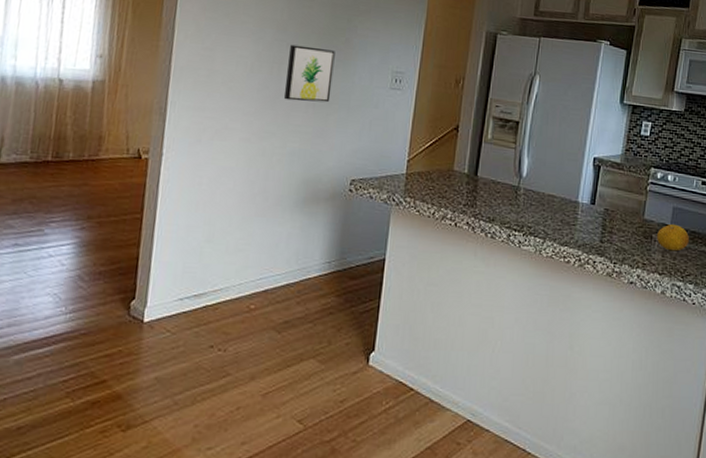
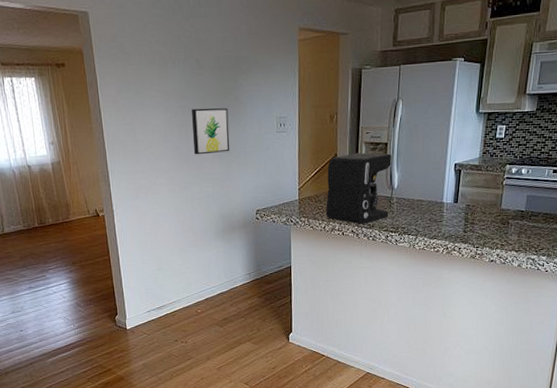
coffee maker: none [438,127,522,216] -> present [326,152,391,224]
fruit: present [657,223,689,252] -> none [513,209,542,232]

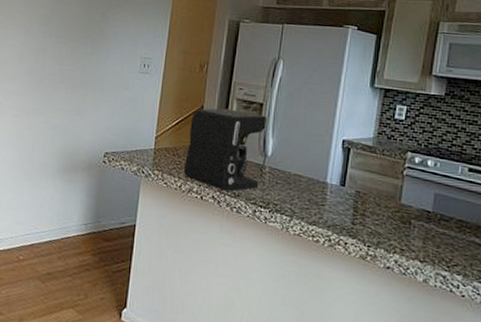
wall art: present [192,108,230,155] -> none [47,35,91,85]

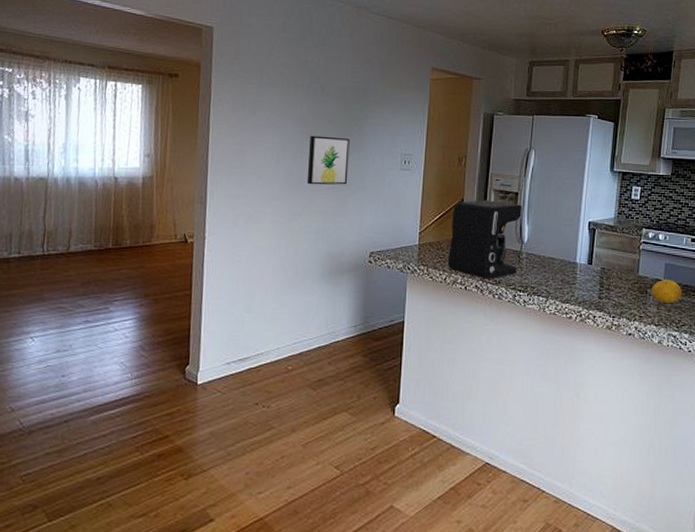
wall art: none [47,35,91,85] -> present [306,135,350,185]
fruit: none [417,210,455,240] -> present [652,279,682,304]

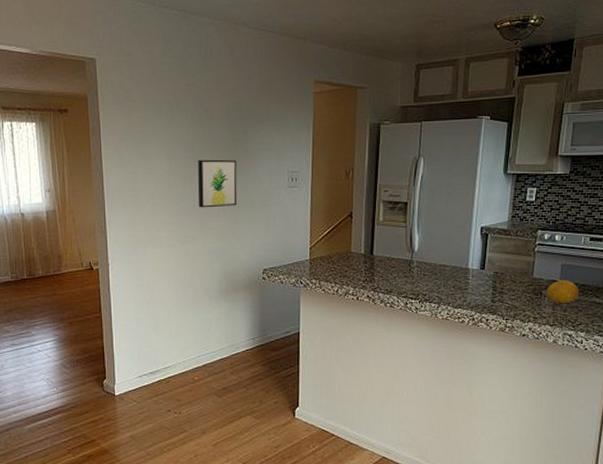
coffee maker: present [448,200,522,279] -> none [339,212,411,289]

